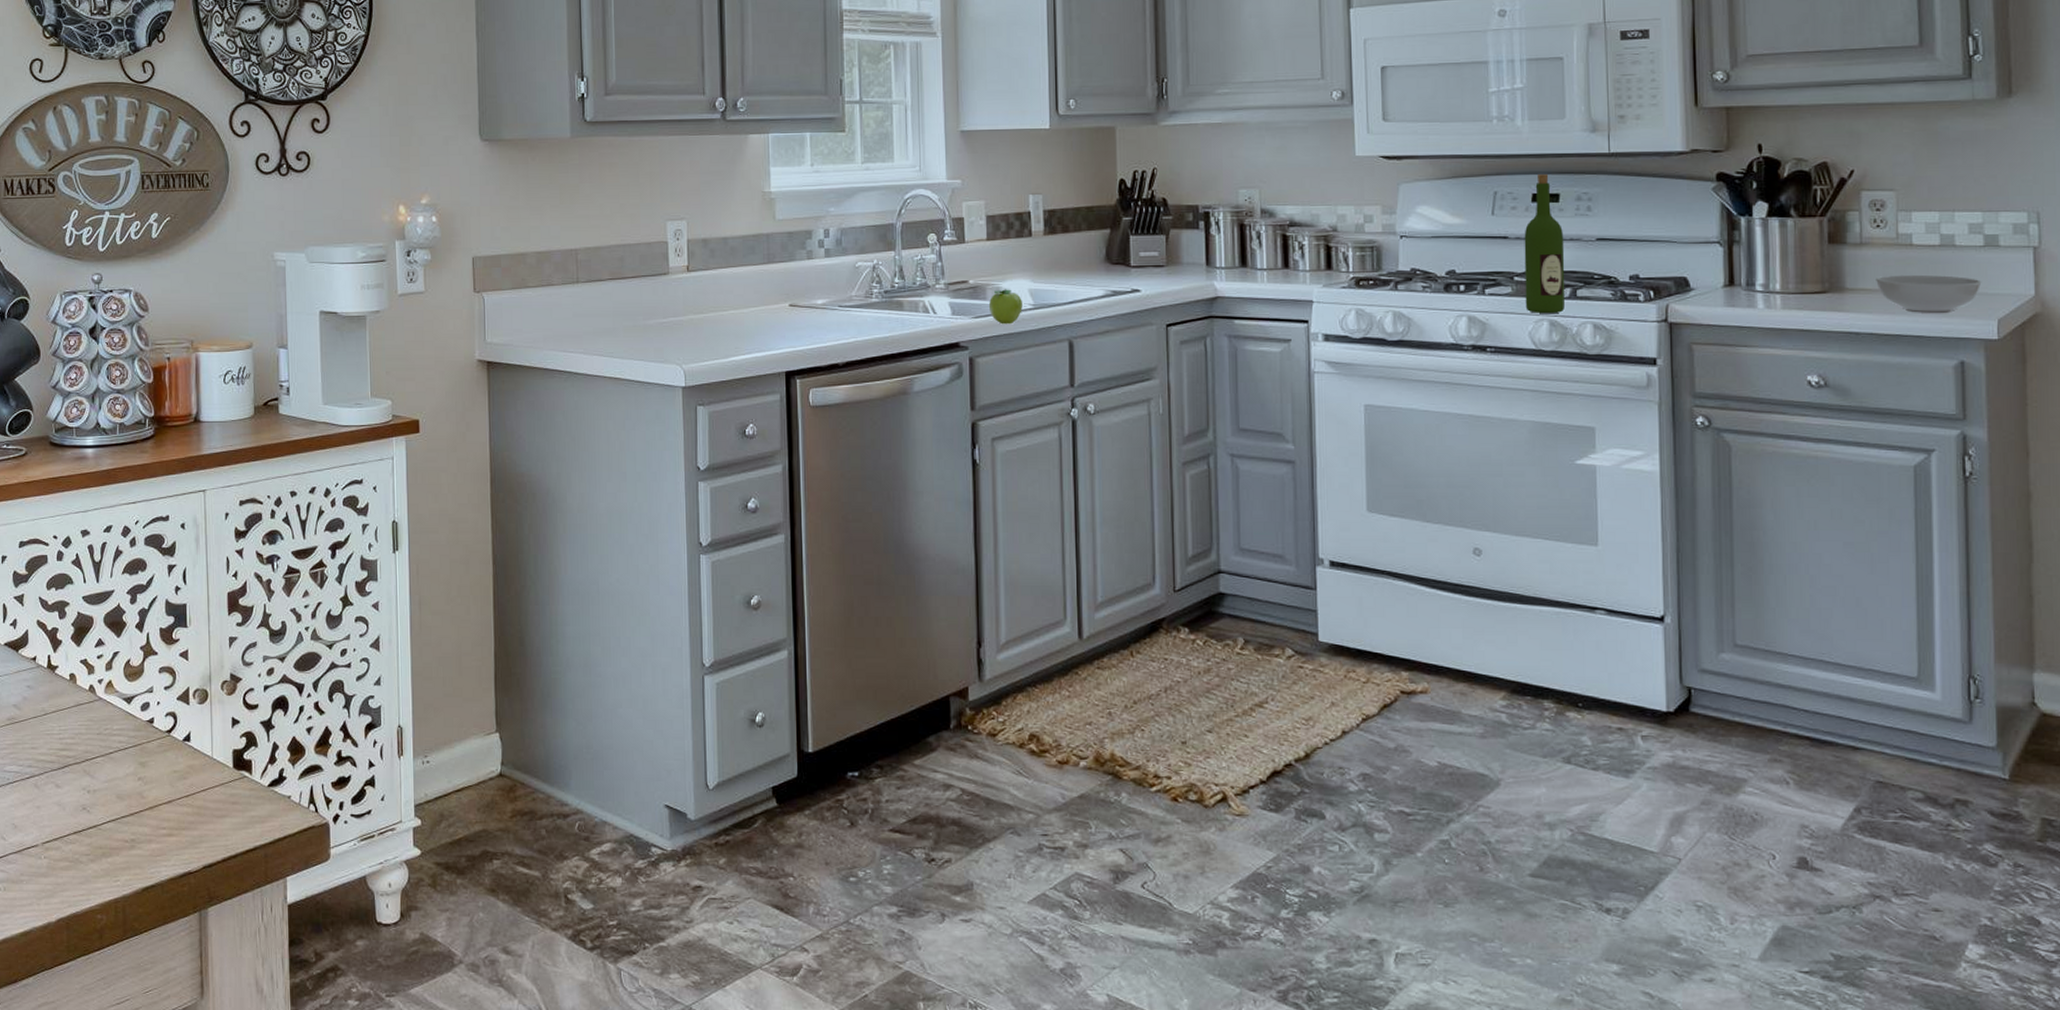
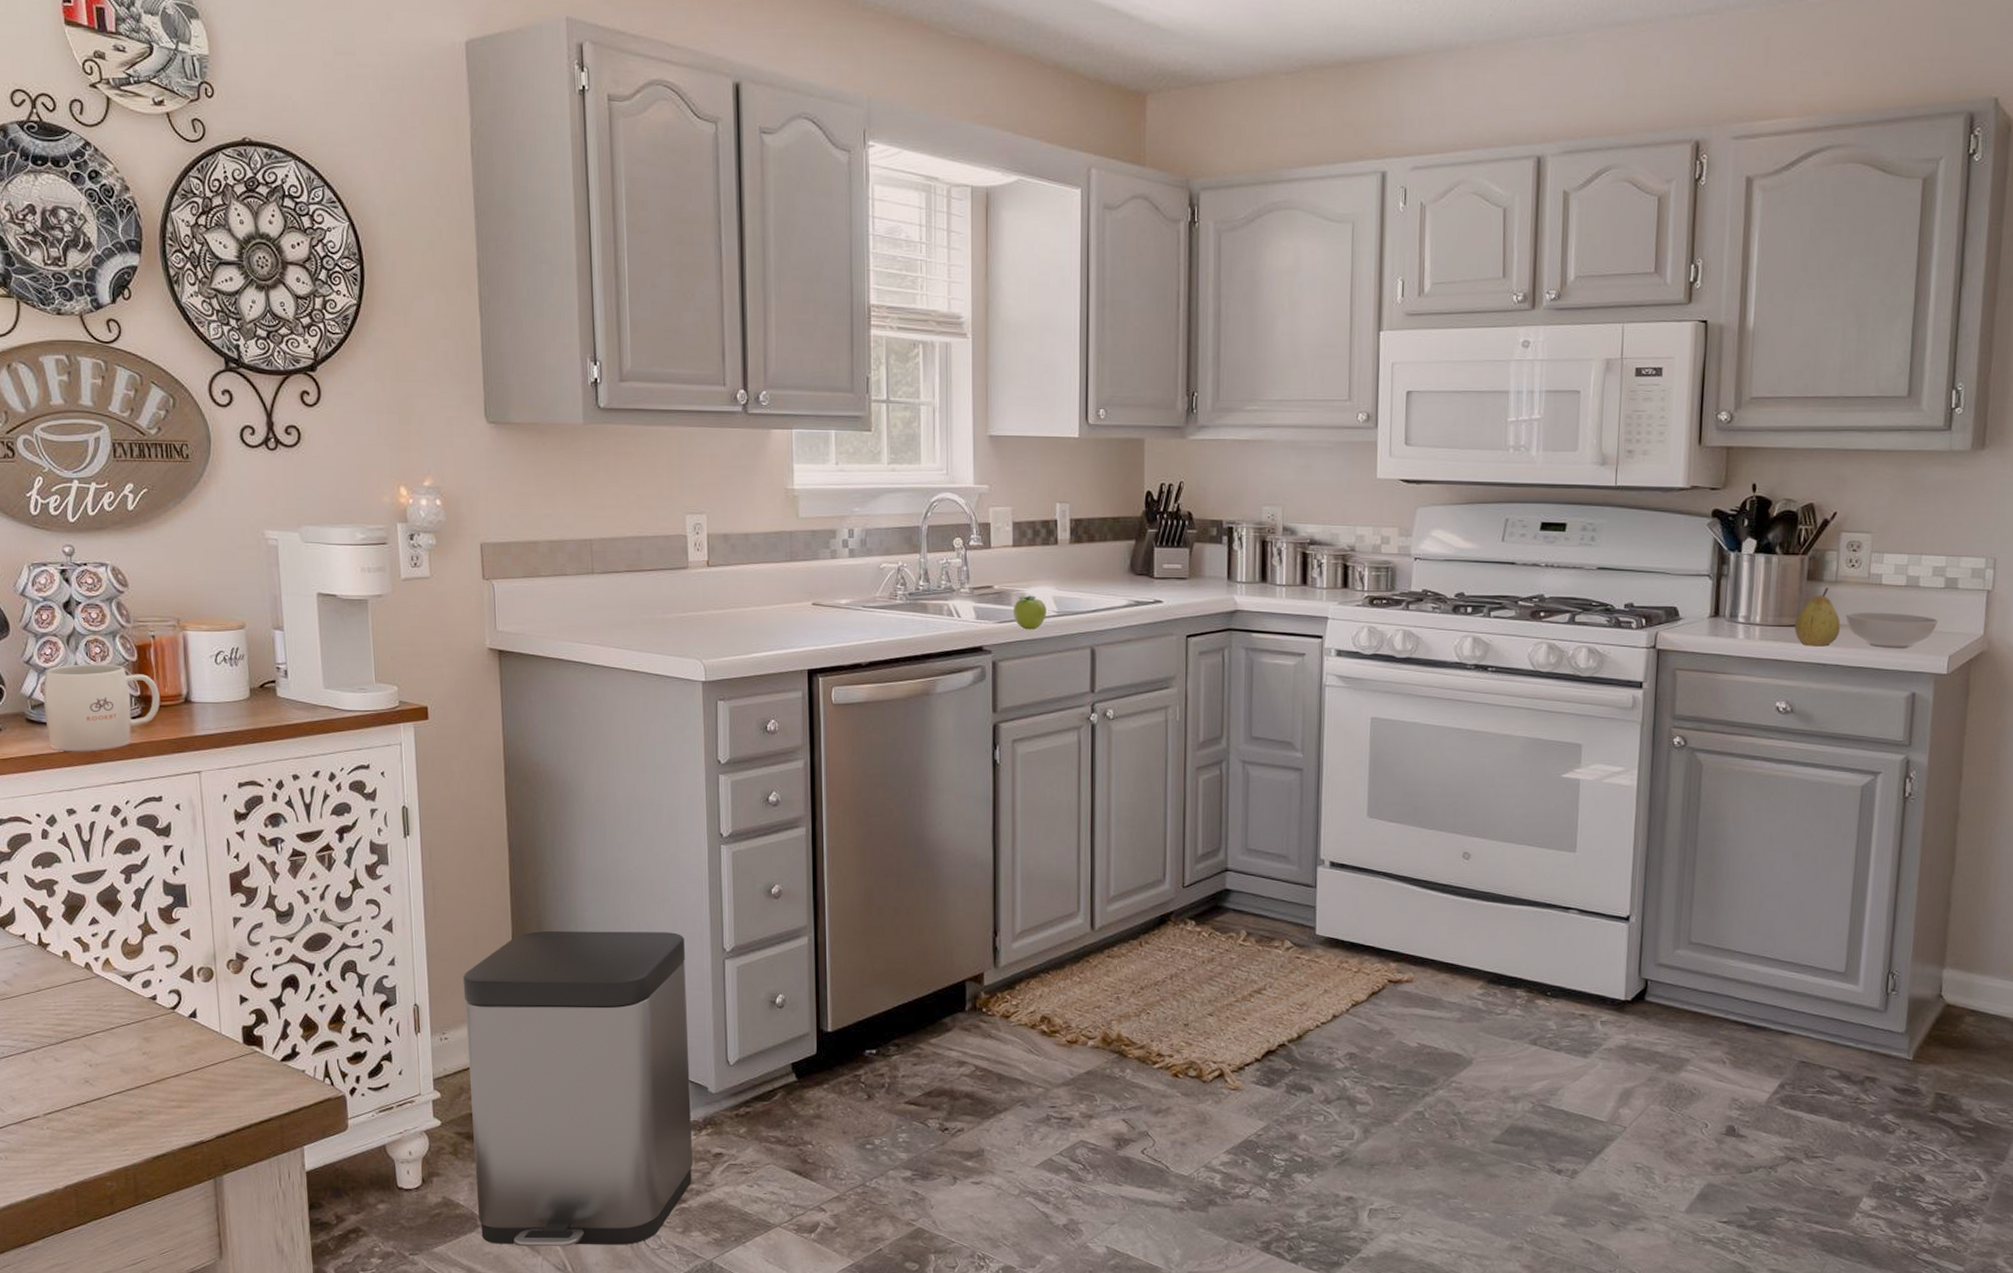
mug: none [66,386,172,474] -> present [43,663,160,752]
pedal bin: none [446,647,671,989] -> present [463,930,693,1247]
wine bottle: present [1524,174,1565,313] -> none [1527,504,1568,637]
fruit: none [1820,251,1871,314] -> present [1795,588,1840,647]

